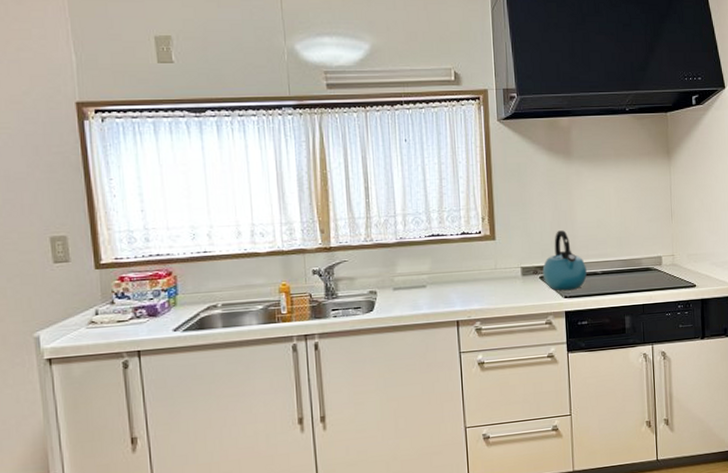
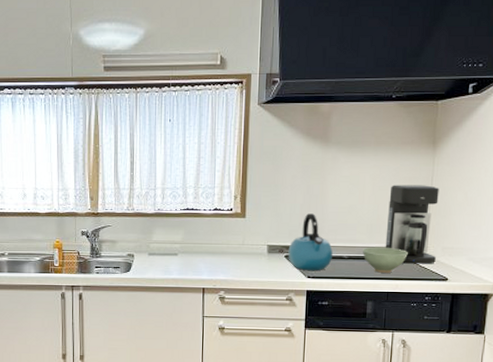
bowl: none [614,258,657,286] -> present [362,247,408,273]
coffee maker: none [634,194,683,274] -> present [385,185,439,264]

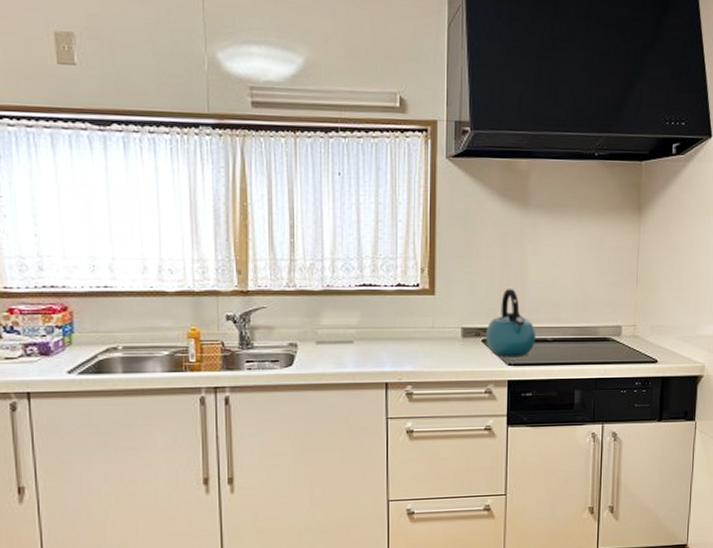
bowl: present [362,247,408,273] -> none [567,327,616,357]
coffee maker: present [385,185,439,264] -> none [592,255,646,345]

